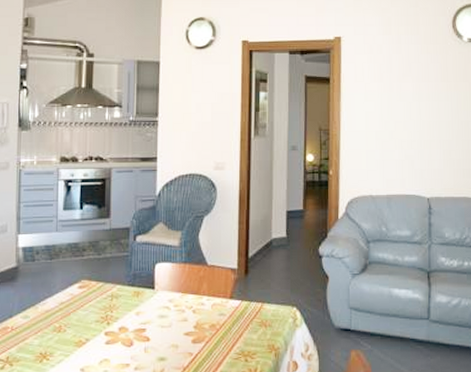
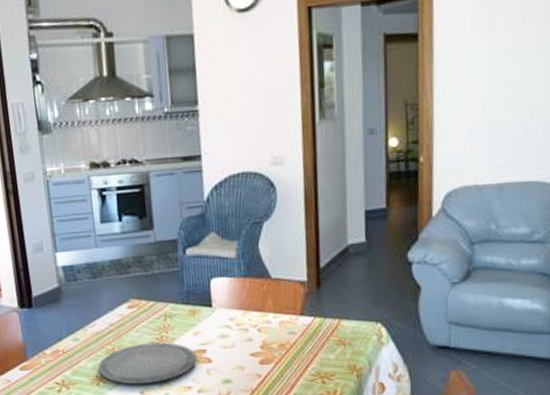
plate: none [43,321,136,362] -> present [98,342,196,385]

